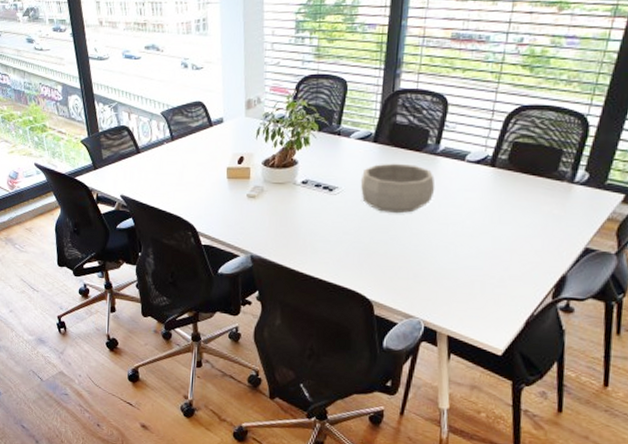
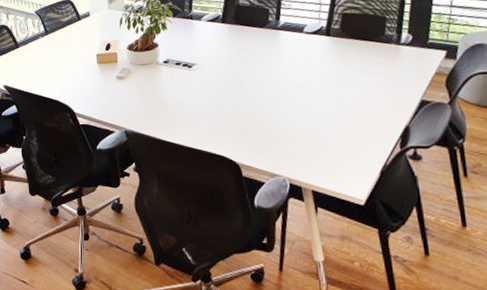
decorative bowl: present [360,163,435,214] -> none [215,39,281,83]

